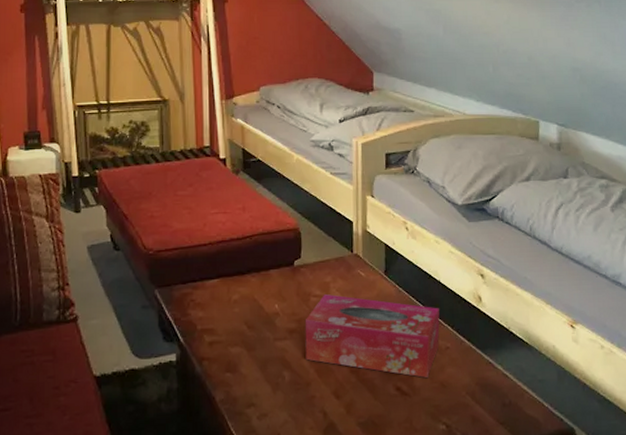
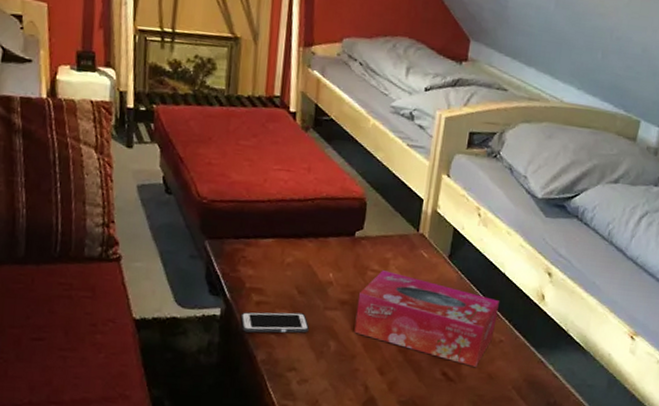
cell phone: none [196,347,262,374] -> present [240,312,309,333]

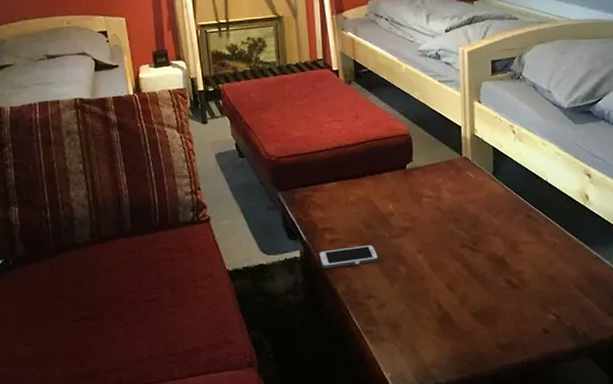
tissue box: present [354,270,499,367] -> none [418,195,548,272]

